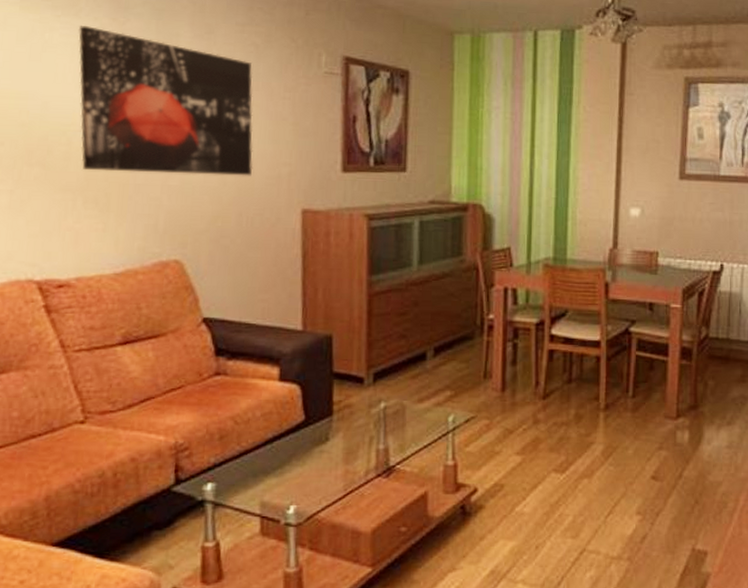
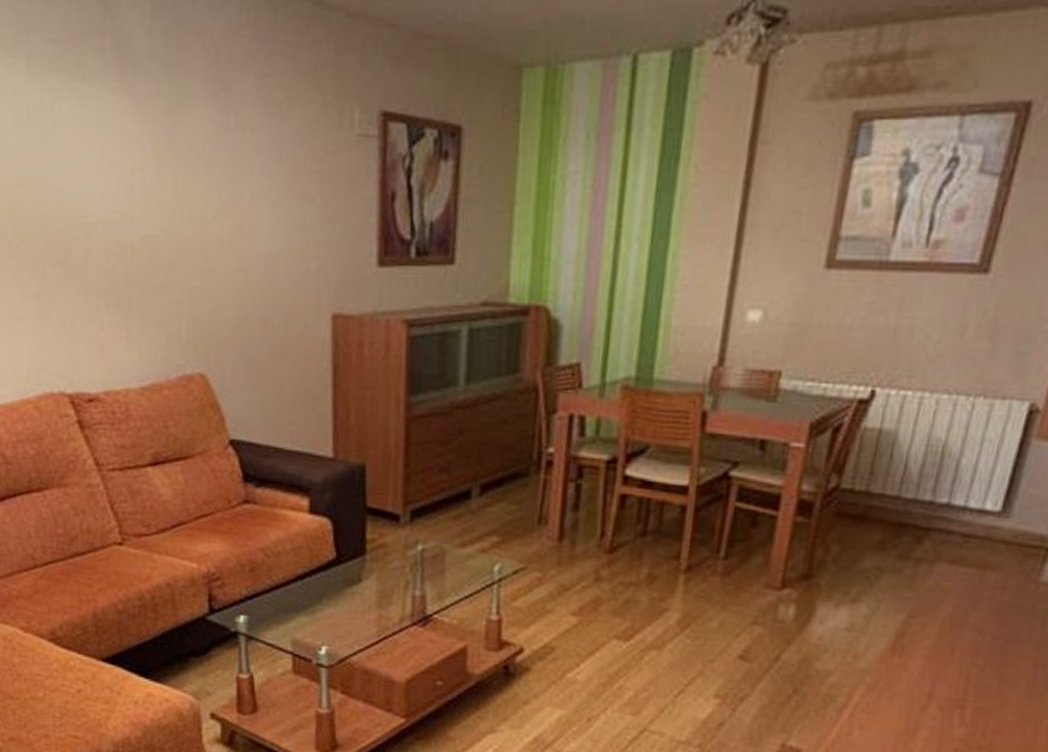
wall art: present [79,26,253,176] -> none [88,92,278,274]

